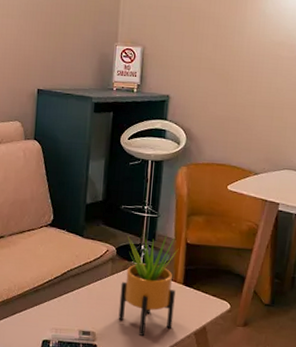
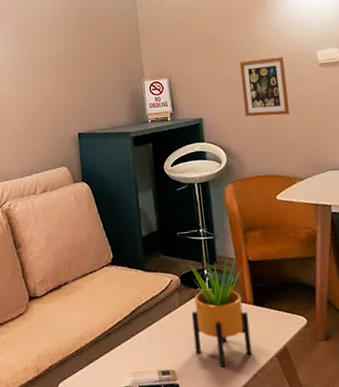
picture frame: none [214,42,267,107] -> present [239,57,290,117]

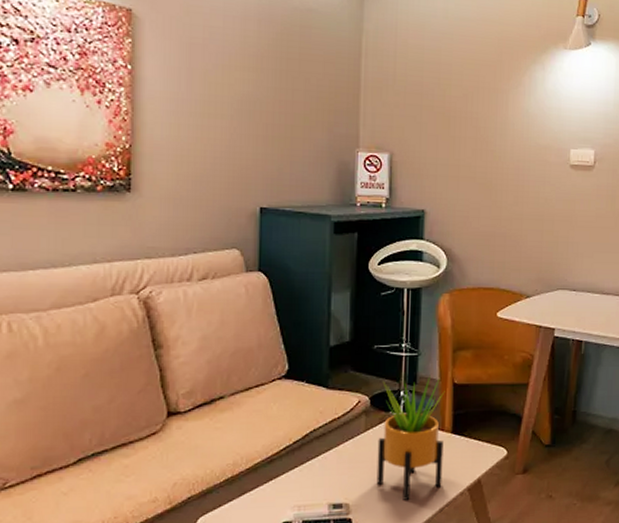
picture frame: present [239,57,290,117] -> none [476,147,532,220]

